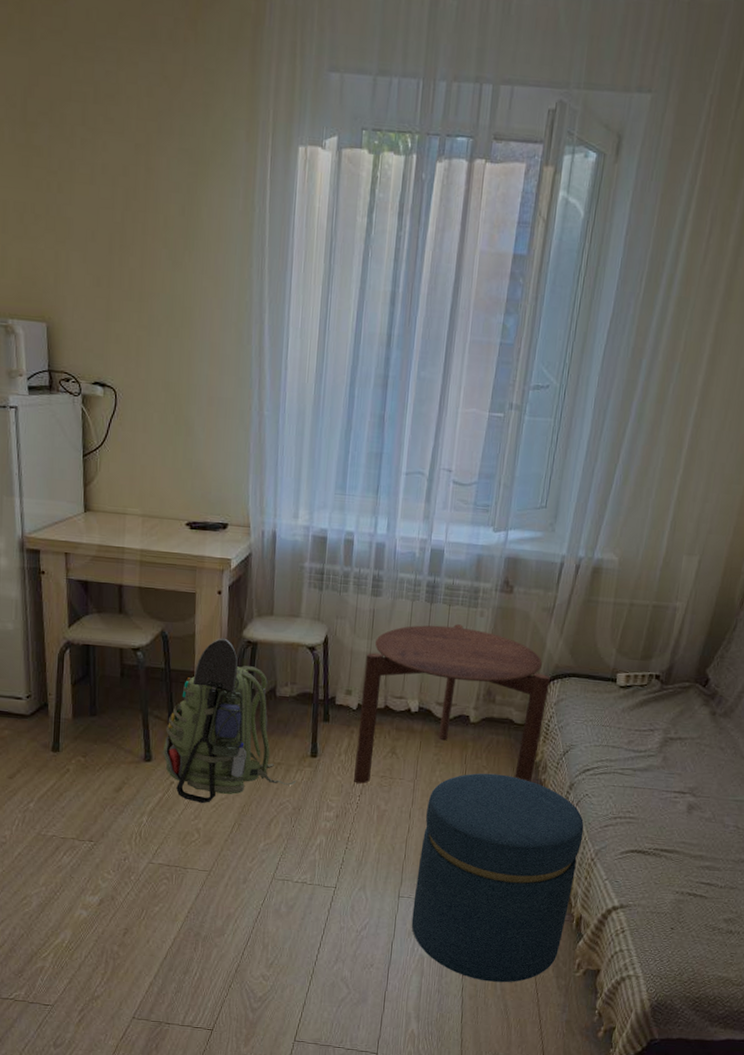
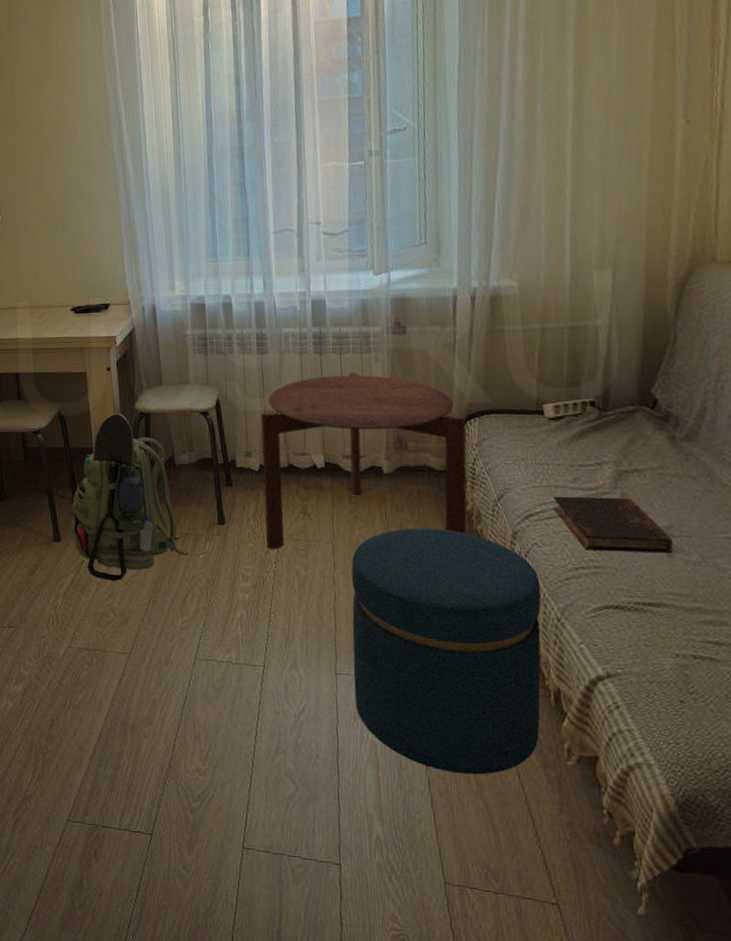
book: none [607,755,695,810] -> present [552,496,674,554]

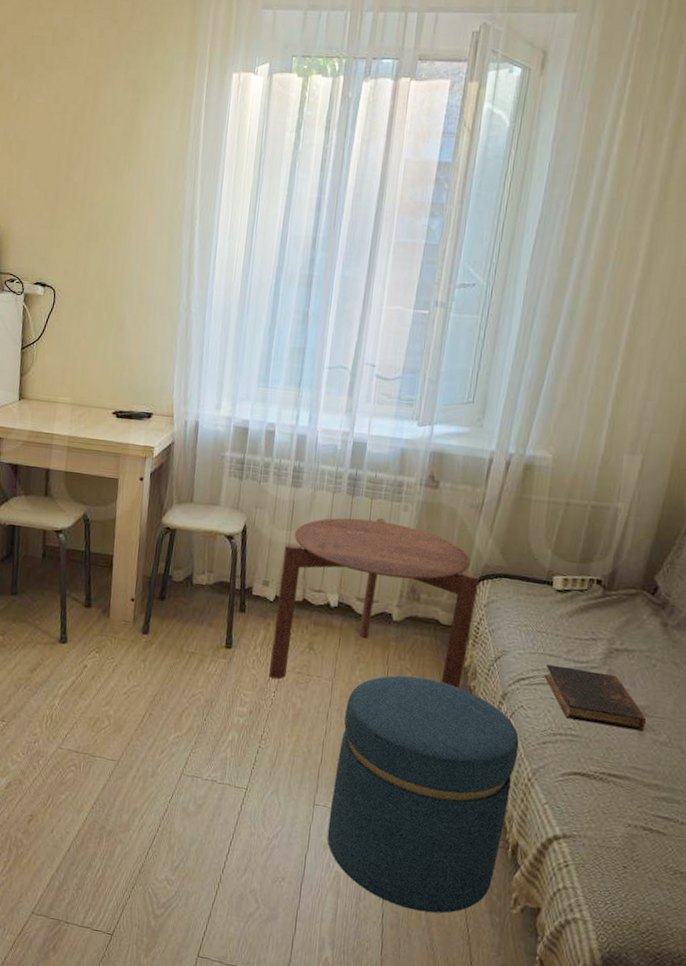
backpack: present [71,412,207,581] -> none [79,523,210,690]

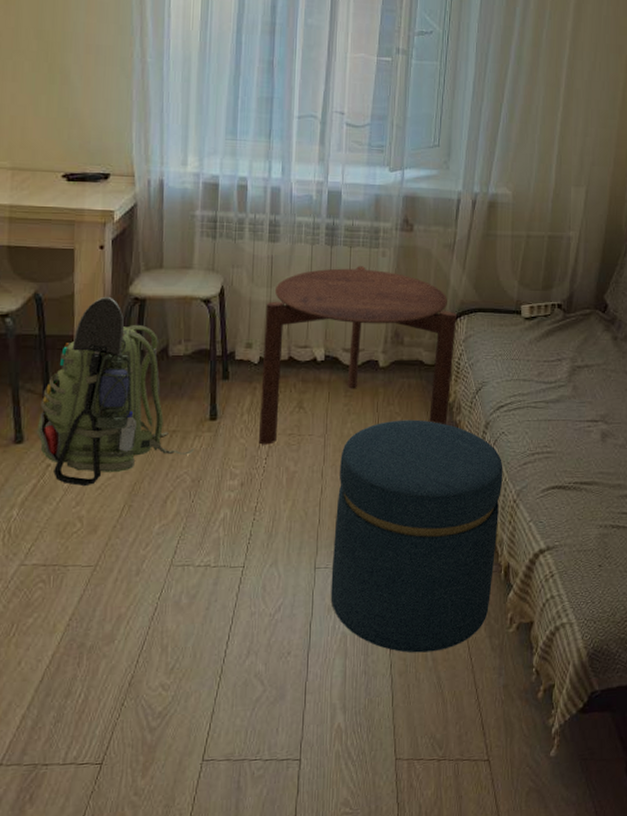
backpack: none [79,523,210,690] -> present [38,296,194,486]
book: present [544,664,647,732] -> none [520,389,608,439]

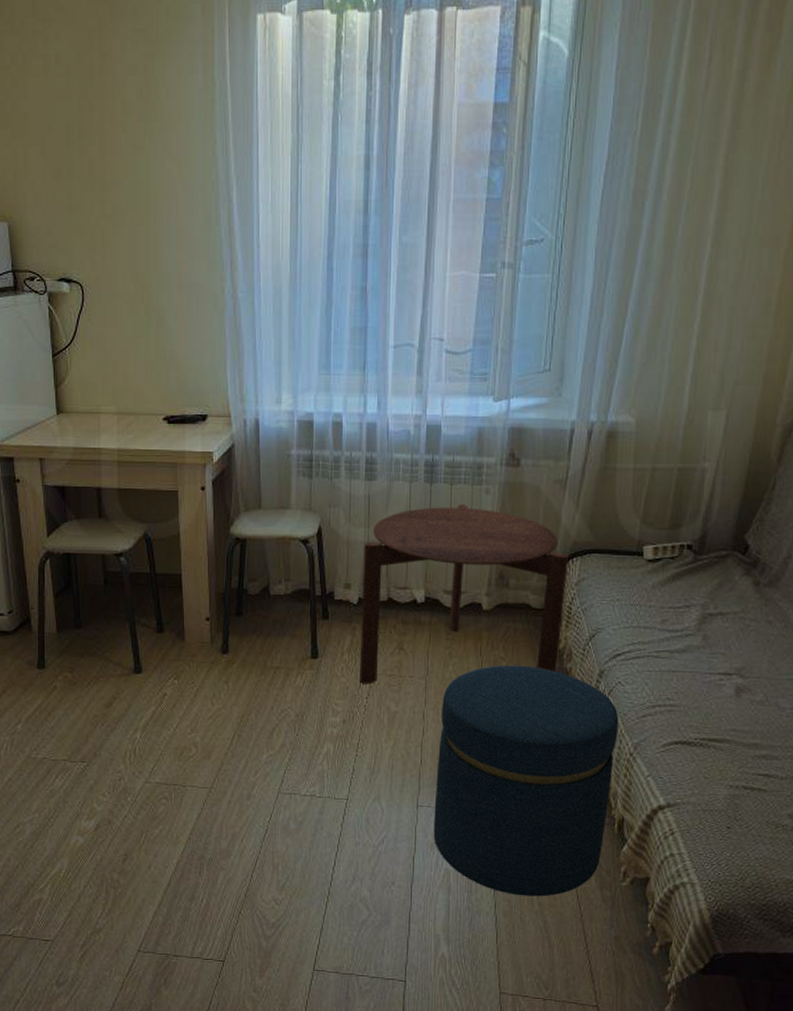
backpack: present [38,296,194,486] -> none [154,536,297,715]

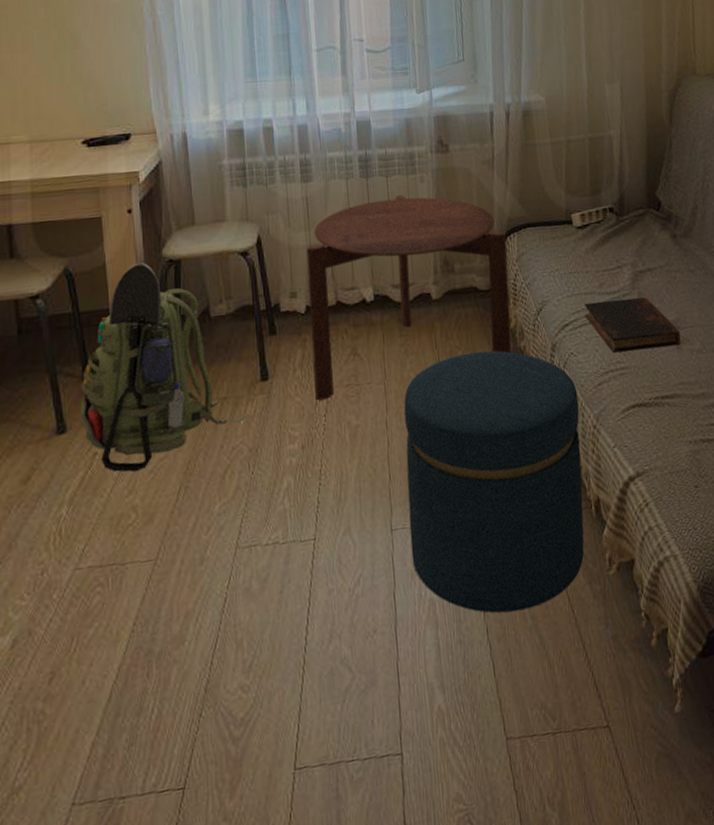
backpack: none [154,536,297,715] -> present [80,262,248,472]
book: none [640,637,744,693] -> present [584,297,681,353]

